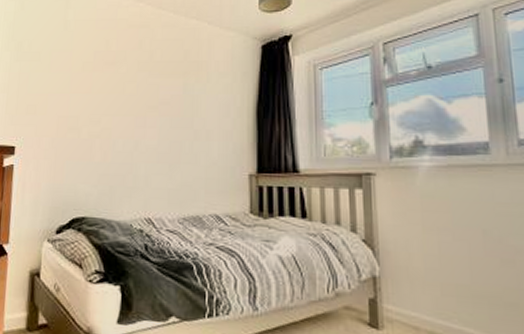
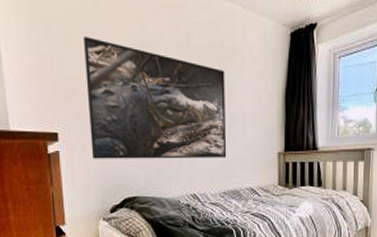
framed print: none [44,56,189,178] -> present [84,37,227,159]

